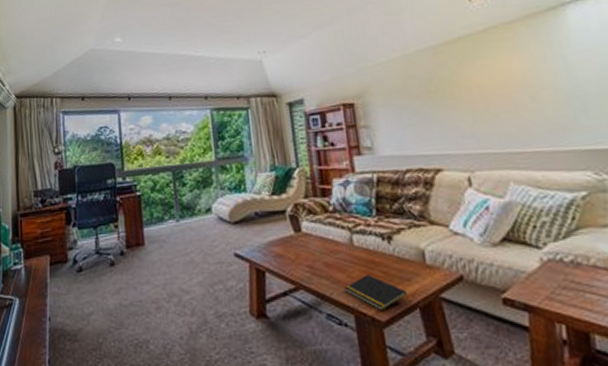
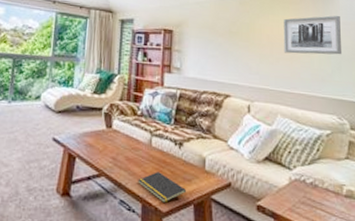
wall art: none [495,42,585,104] -> present [283,15,343,55]

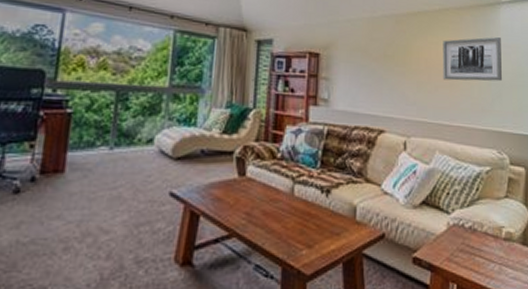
notepad: present [138,172,187,203] -> none [277,227,335,263]

